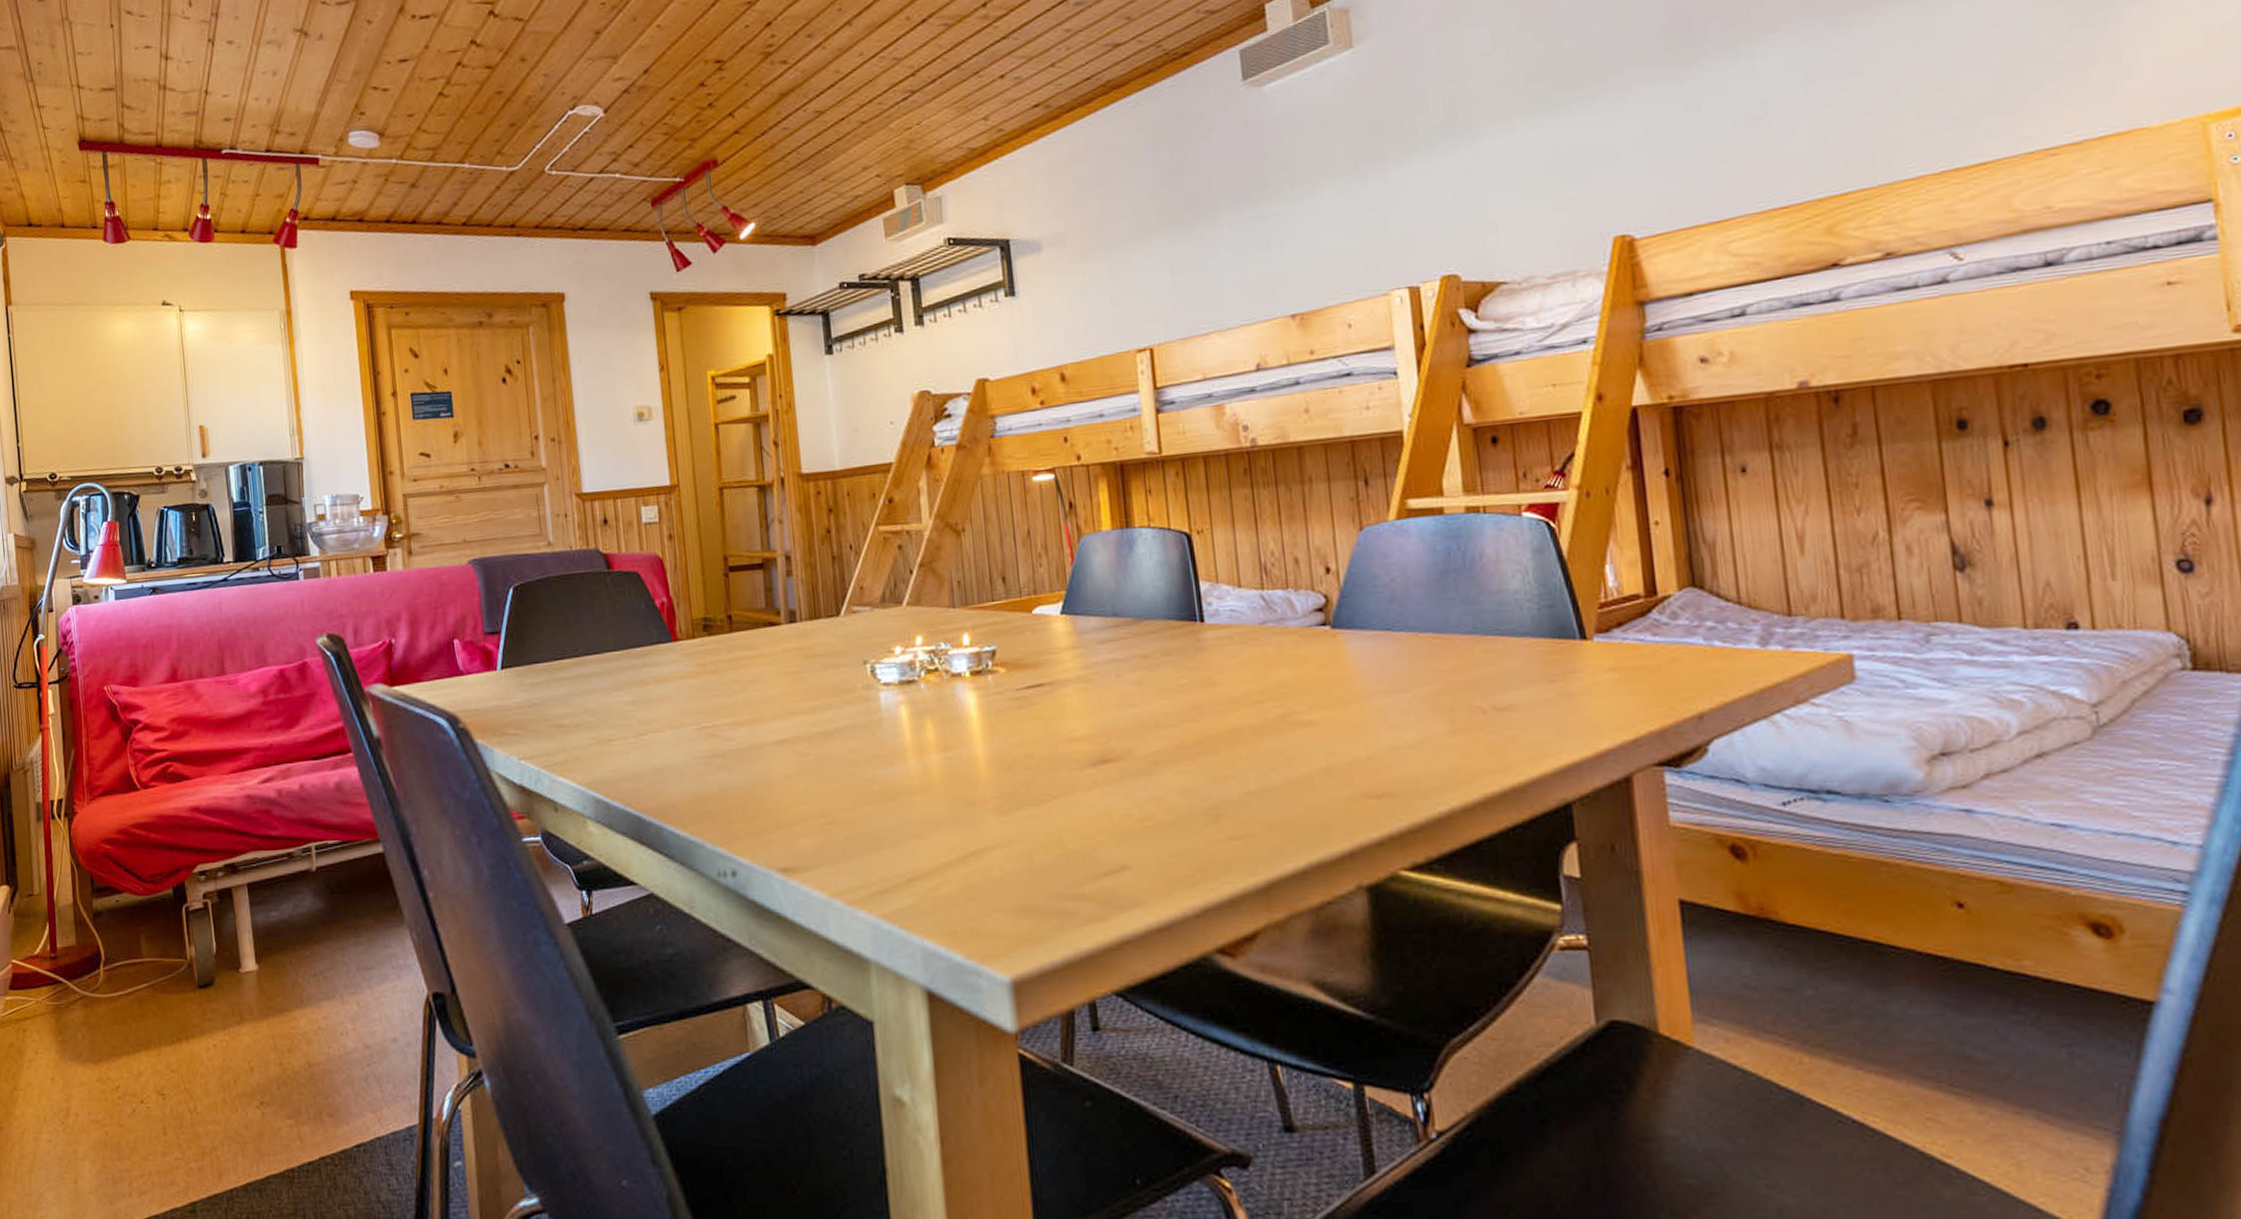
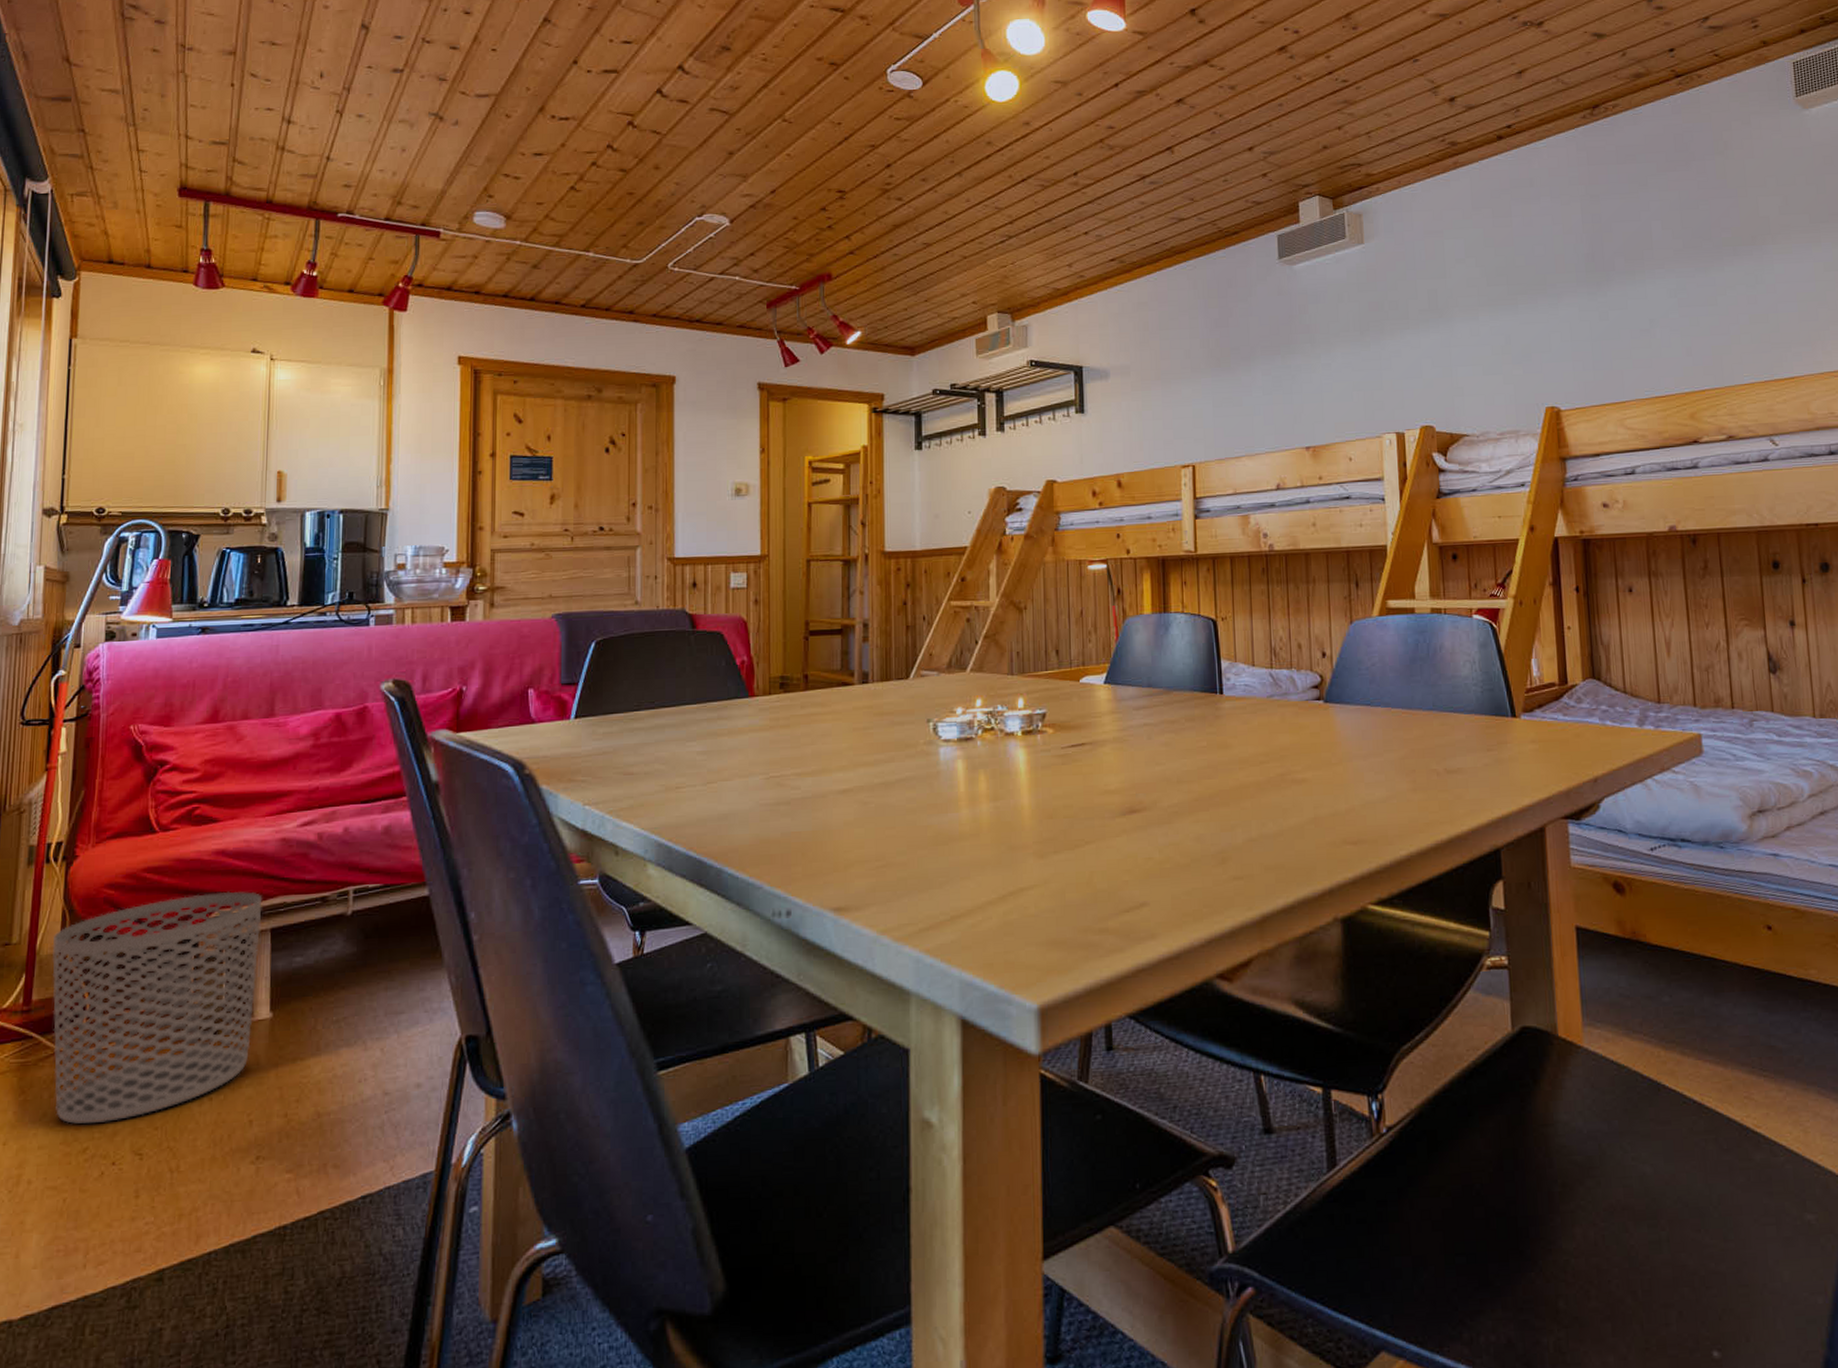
waste bin: none [66,847,243,1065] -> present [52,891,263,1125]

